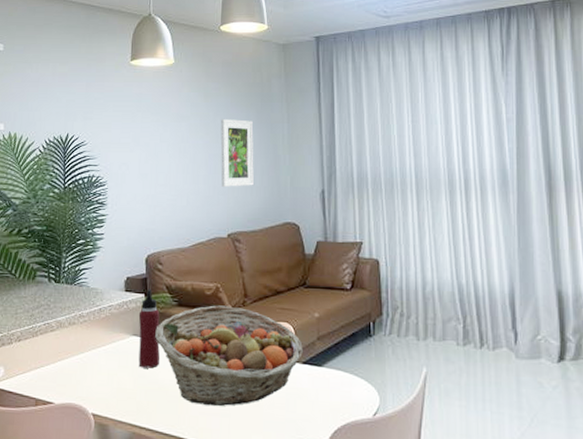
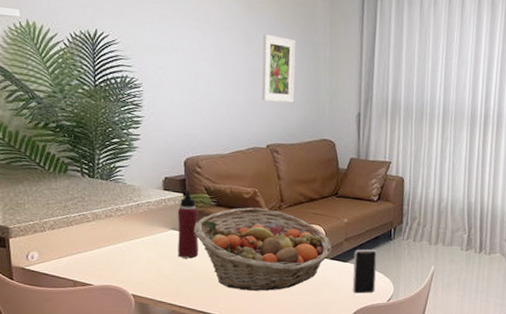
smartphone: none [329,348,358,408] -> present [352,249,378,295]

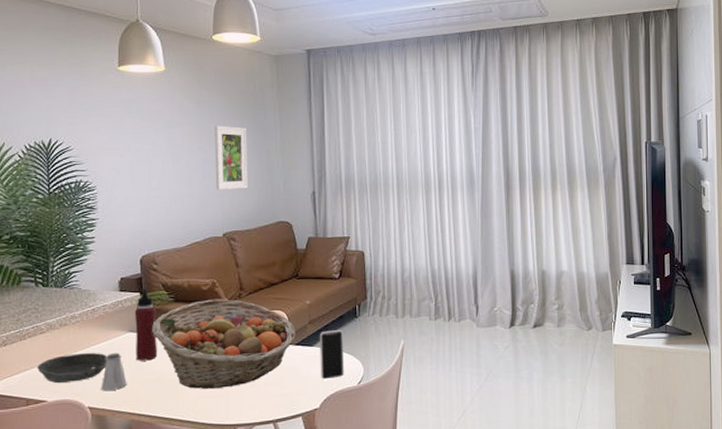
bowl: none [84,244,151,270] -> present [37,353,108,384]
saltshaker: none [145,247,169,282] -> present [101,353,127,391]

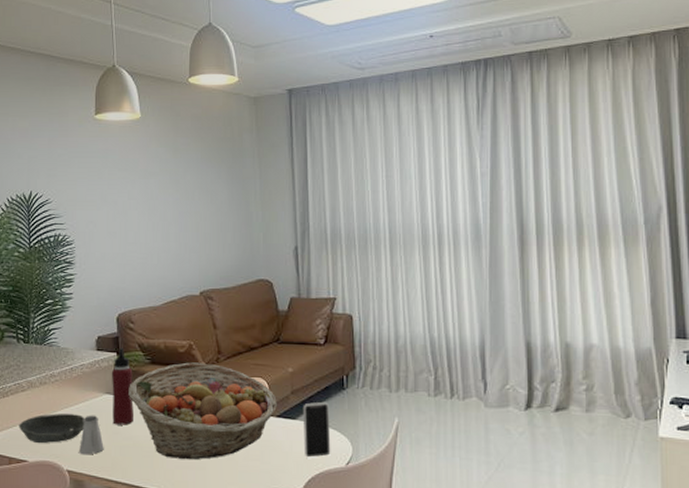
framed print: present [214,126,248,191] -> none [191,175,226,246]

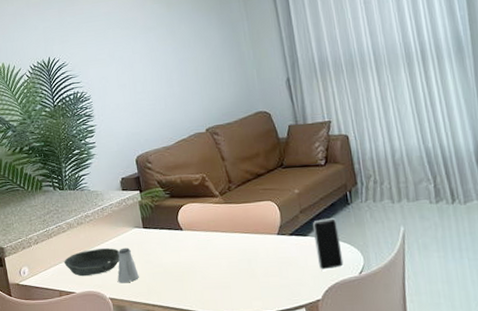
water bottle: present [111,347,135,425] -> none [136,185,162,255]
fruit basket: present [129,362,277,459] -> none [154,192,288,280]

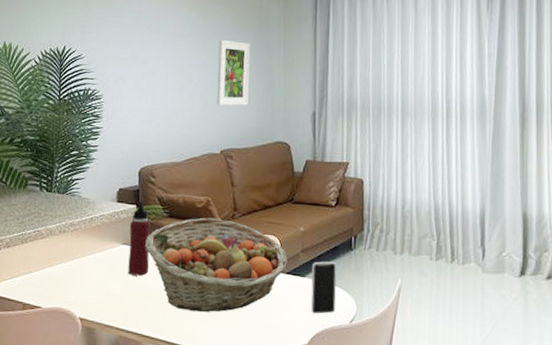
bowl: present [64,248,120,277] -> none [35,261,101,291]
saltshaker: present [117,247,139,283] -> none [93,264,118,304]
water bottle: none [136,185,162,255] -> present [127,200,151,276]
fruit basket: none [154,192,288,280] -> present [145,217,287,312]
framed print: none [185,23,223,88] -> present [216,40,251,106]

